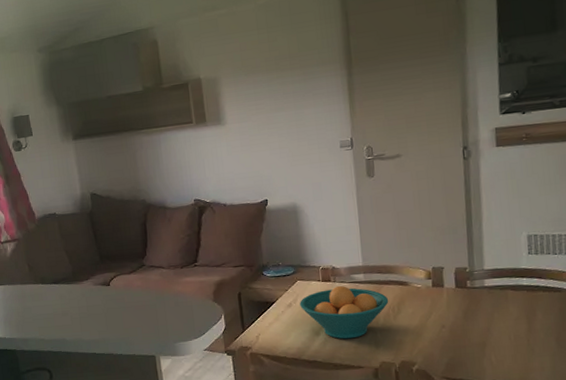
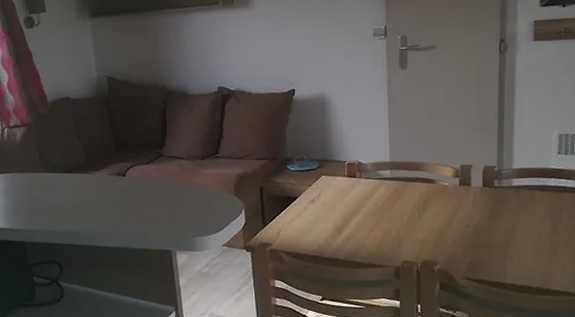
fruit bowl: present [300,285,389,339] -> none [323,181,415,237]

